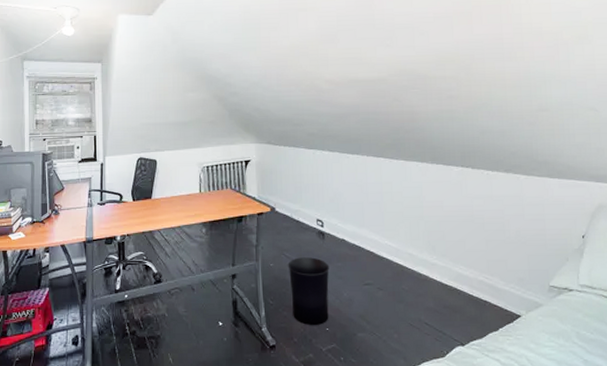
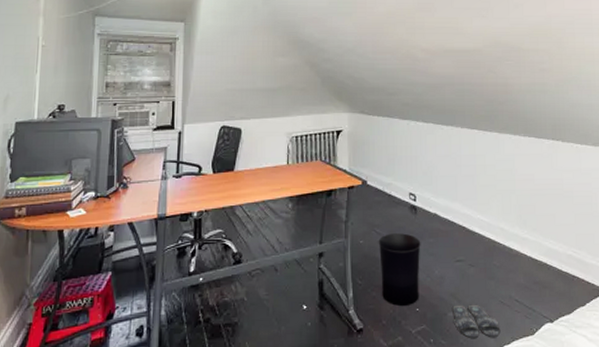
slippers: none [362,326,409,359] -> present [452,304,500,339]

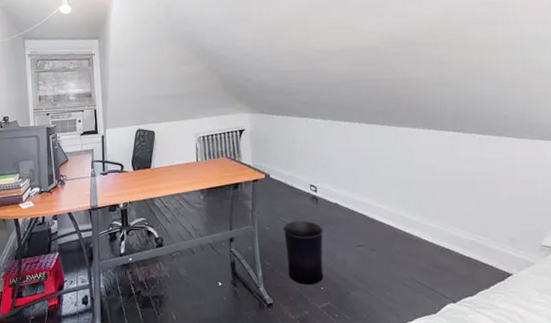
slippers: present [452,304,500,339] -> none [355,284,402,316]

